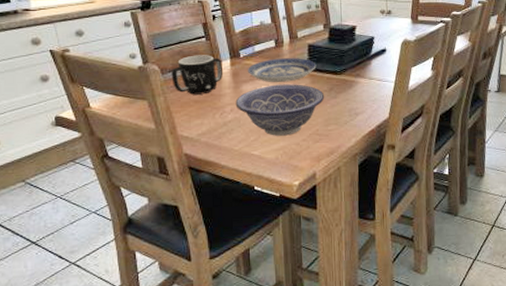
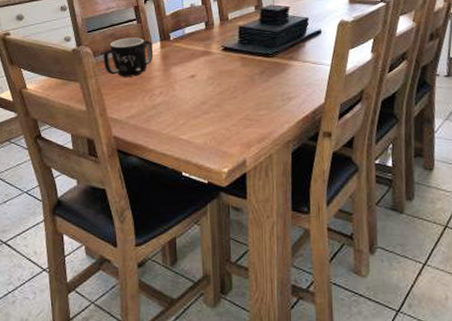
decorative bowl: present [235,84,325,136] -> none [164,67,256,120]
plate: present [247,58,317,82] -> none [177,40,247,65]

